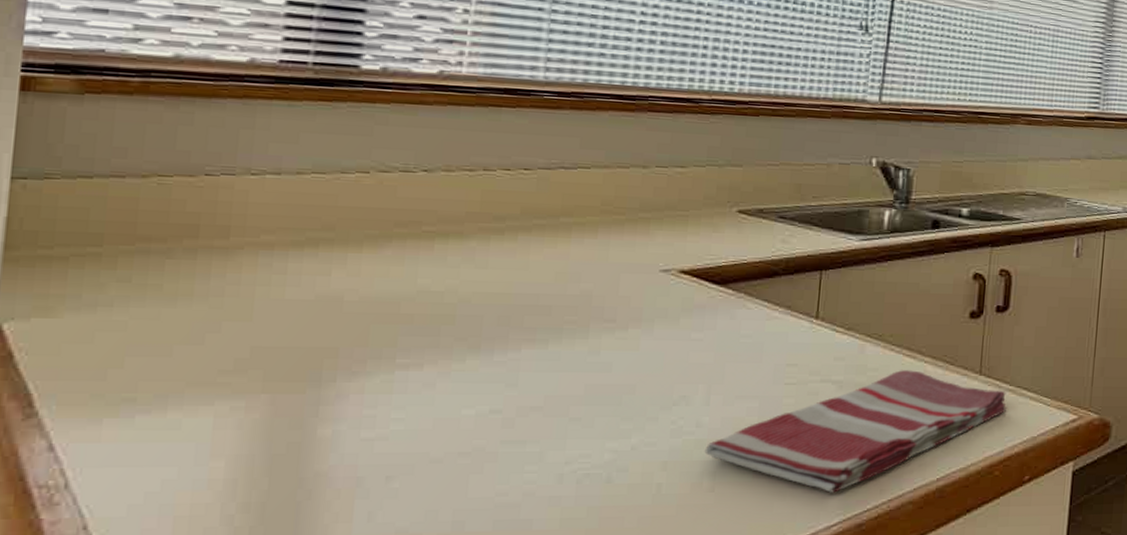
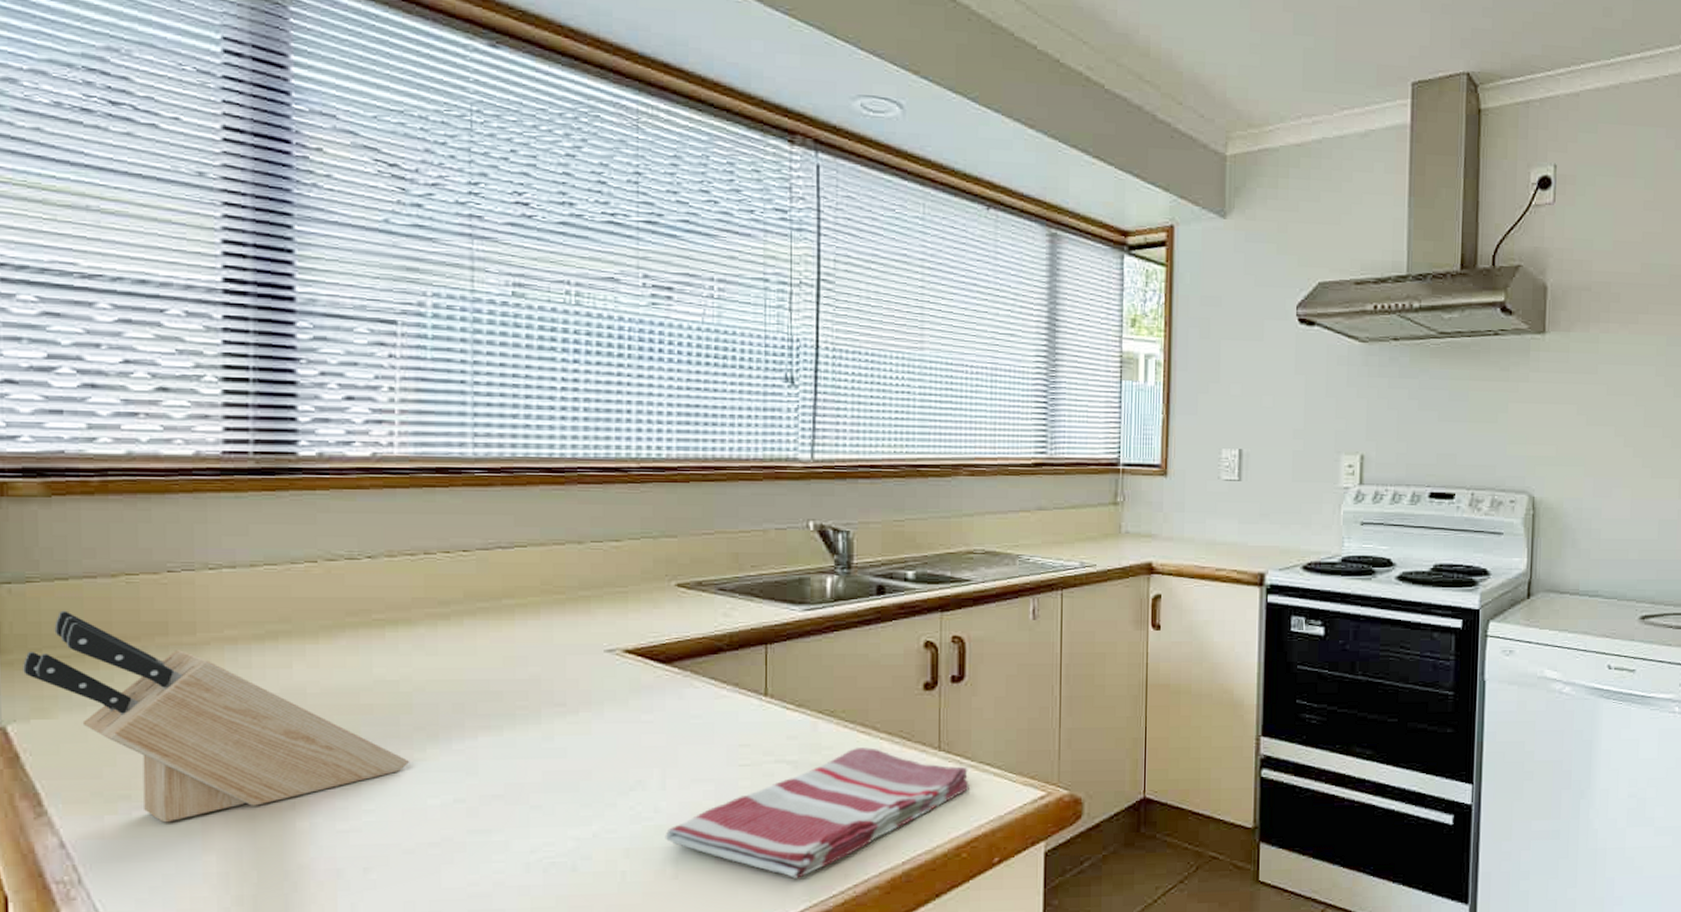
knife block: none [29,209,446,427] -> present [23,610,409,823]

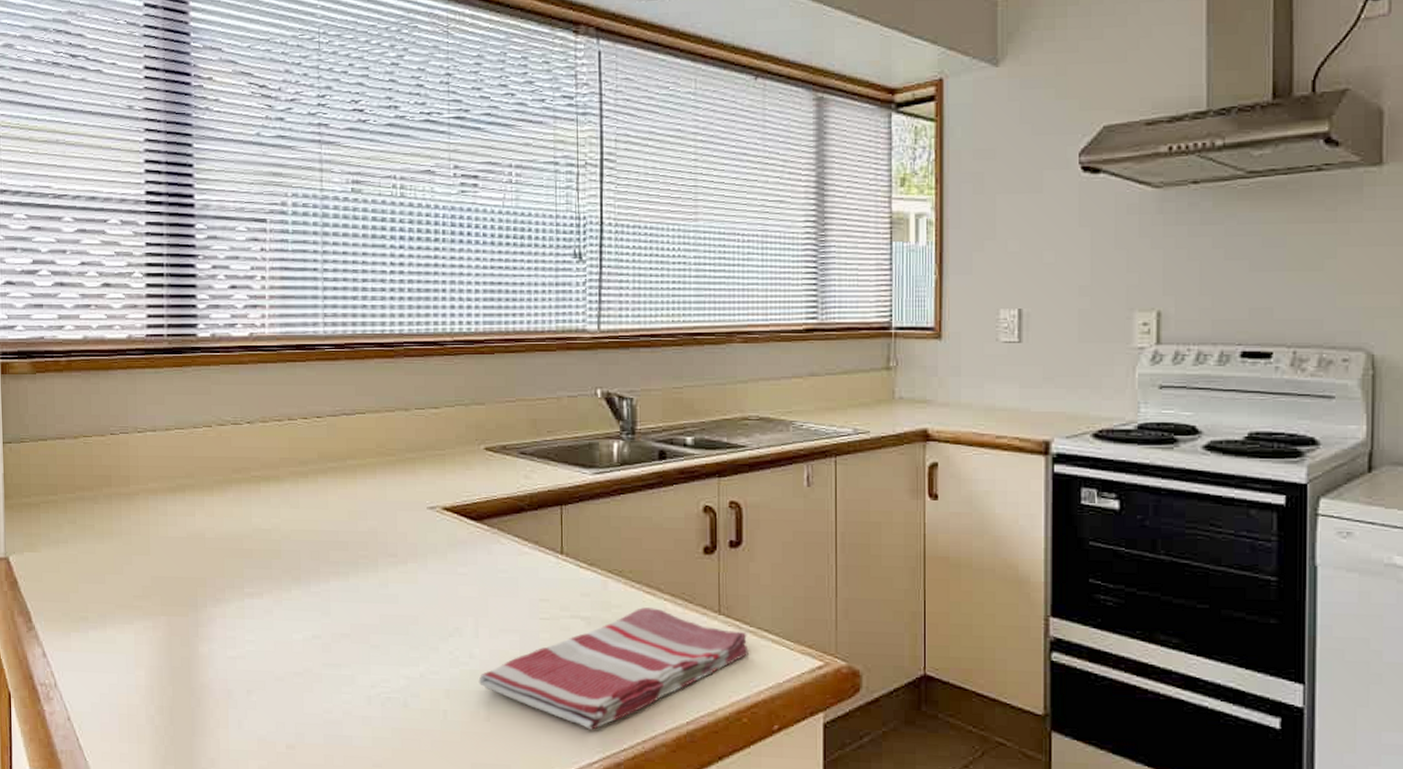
knife block: present [23,610,409,823] -> none [19,465,279,642]

